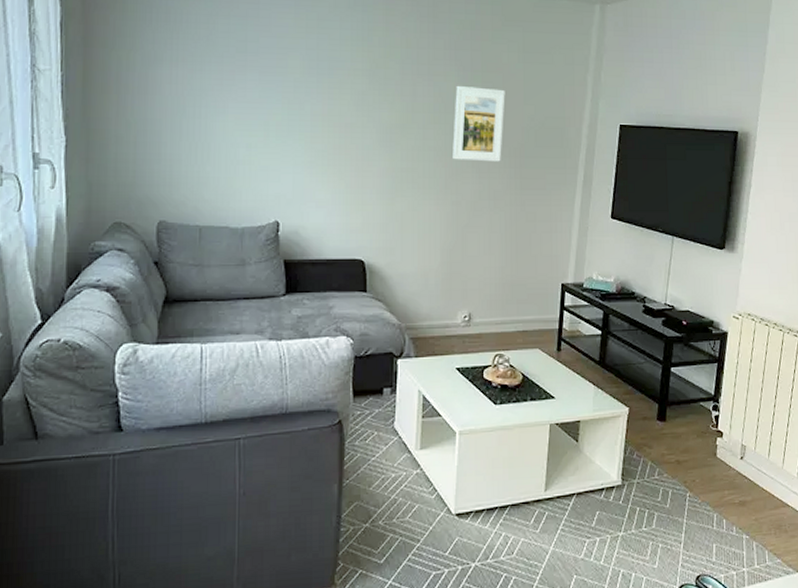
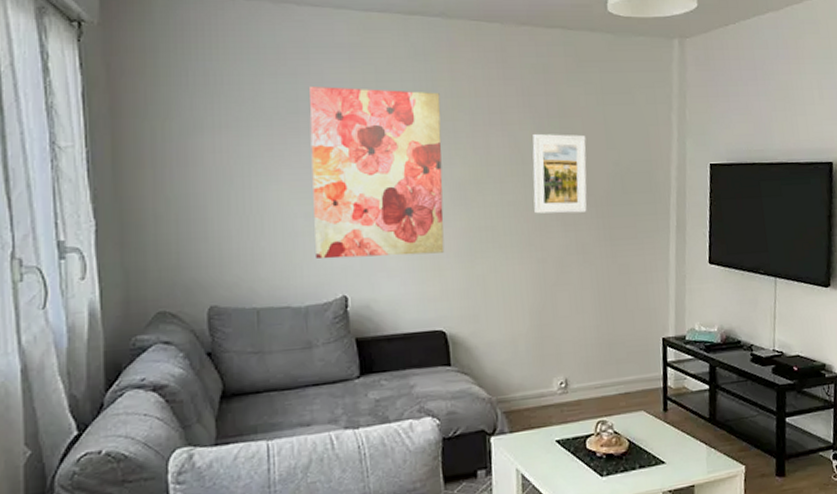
wall art: none [253,28,374,189] -> present [308,85,445,259]

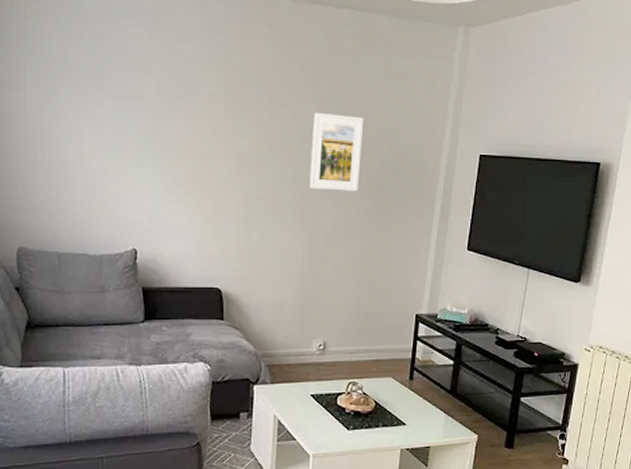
wall art: present [308,85,445,259] -> none [110,50,231,218]

